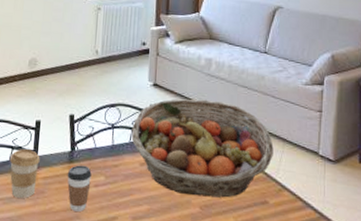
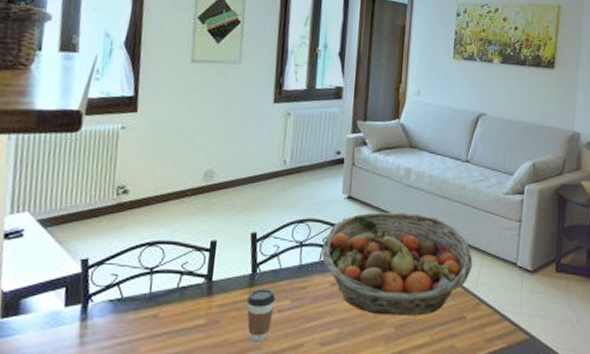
coffee cup: present [9,149,40,198] -> none [177,274,215,330]

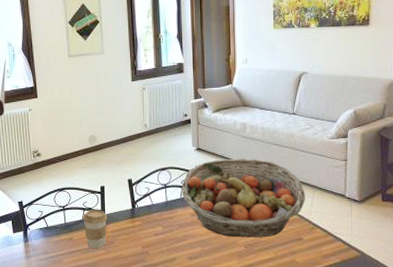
coffee cup: none [177,274,215,330] -> present [82,210,107,248]
coffee cup: present [246,289,276,341] -> none [131,219,151,256]

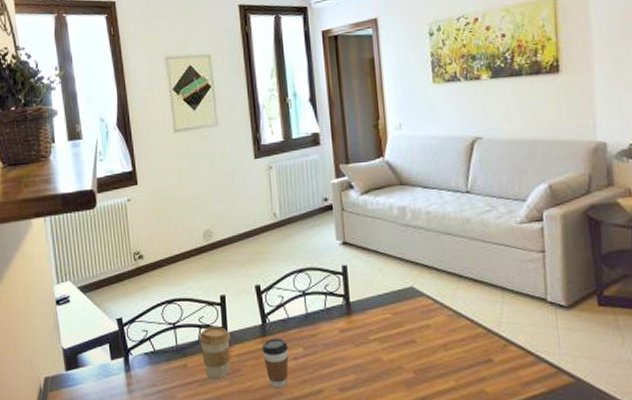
coffee cup: none [131,219,151,256] -> present [261,338,289,387]
fruit basket: present [181,158,305,237] -> none [325,253,492,360]

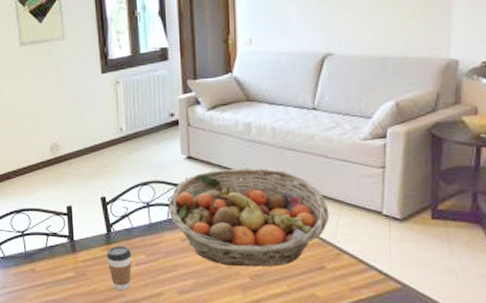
coffee cup: present [198,327,231,378] -> none [46,235,77,281]
fruit basket: none [325,253,492,360] -> present [168,167,329,267]

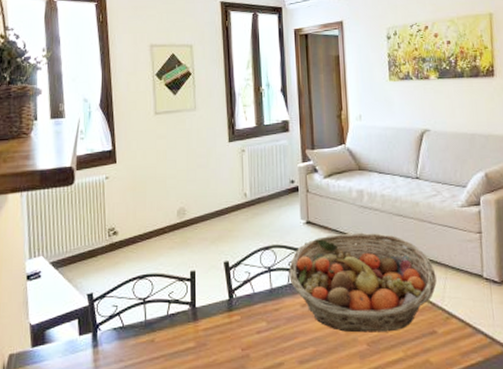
coffee cup: present [106,246,132,290] -> none [228,312,253,361]

